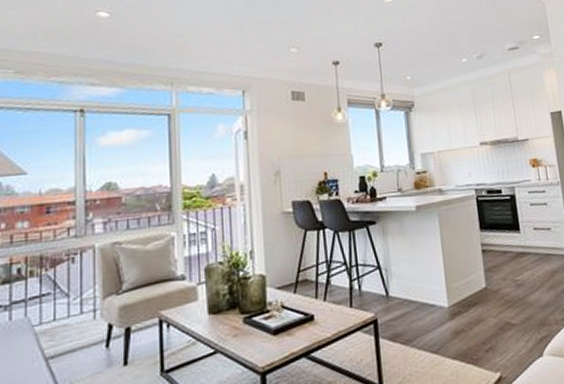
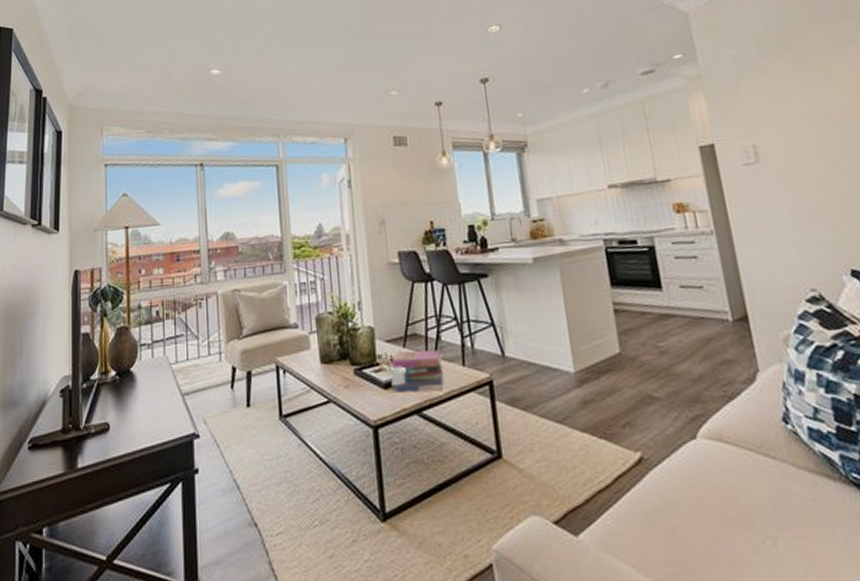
books: none [280,293,333,338] -> present [391,349,445,393]

